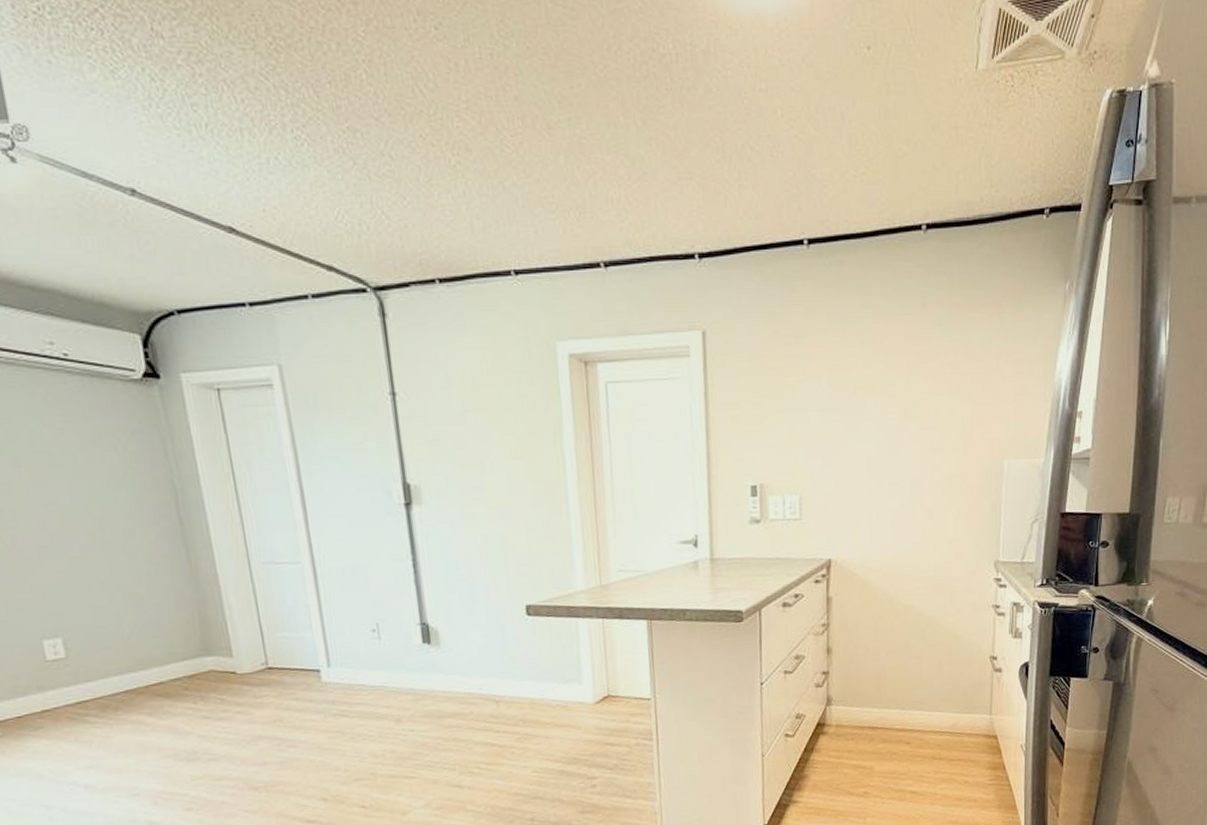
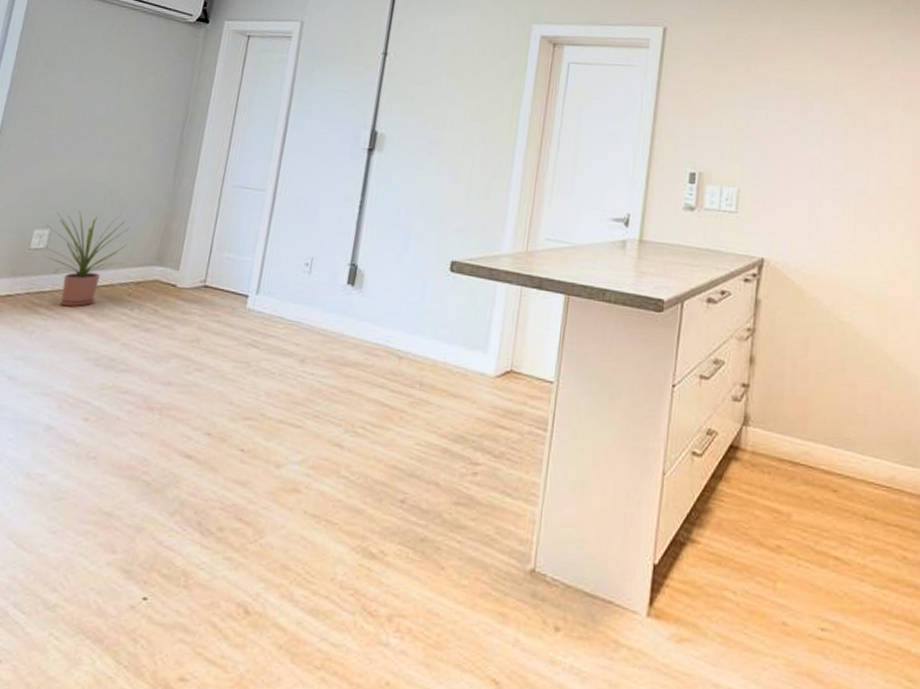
house plant: none [55,612,163,712] -> present [43,210,130,307]

